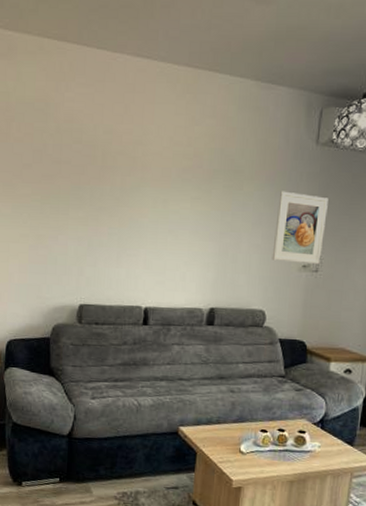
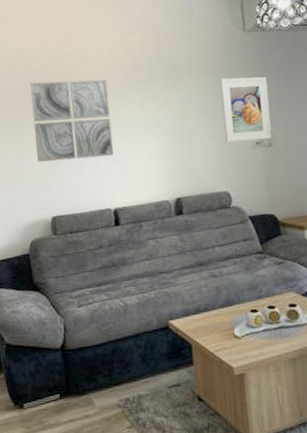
wall art: none [74,156,162,252] -> present [30,79,114,162]

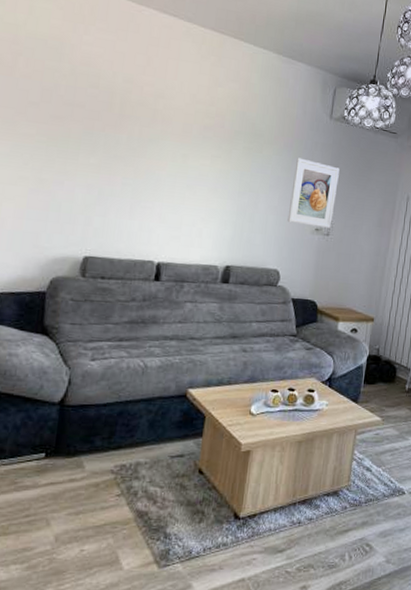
wall art: present [30,79,114,162] -> none [82,101,183,206]

